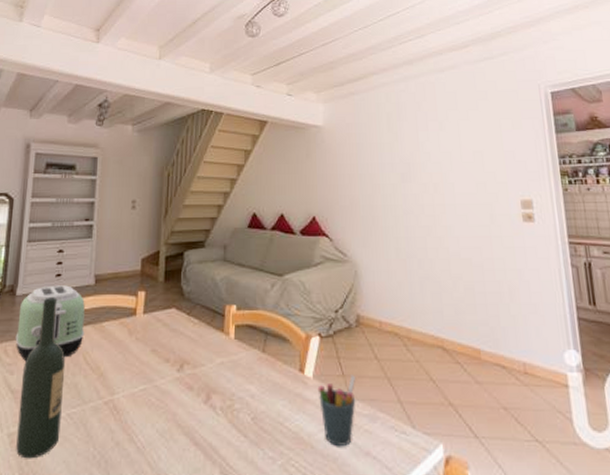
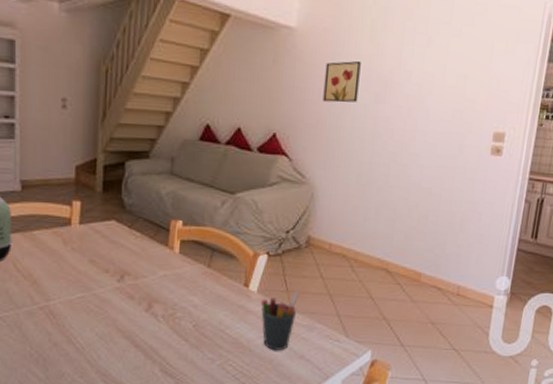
wall art: none [352,147,385,185] -> present [323,60,361,103]

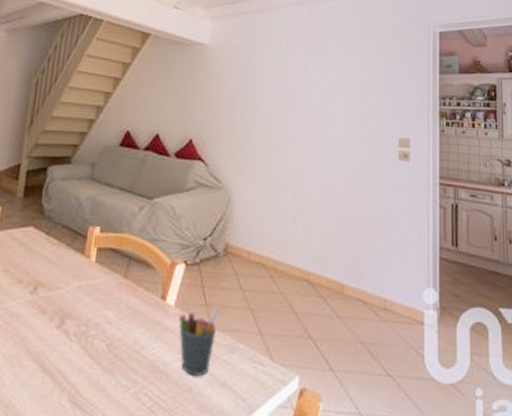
wall art: present [323,60,361,103] -> none [235,73,269,111]

